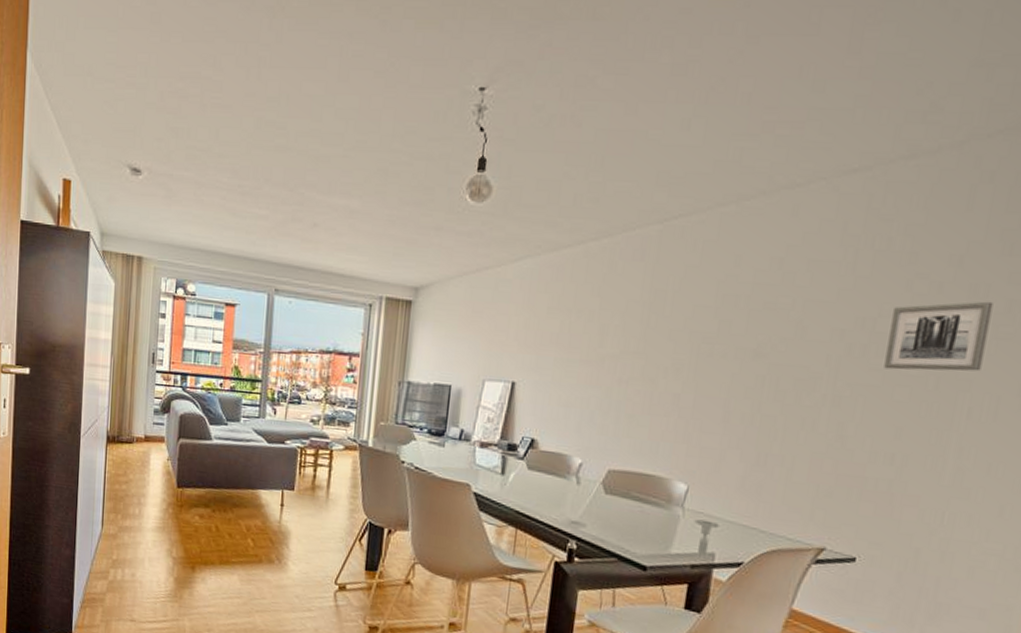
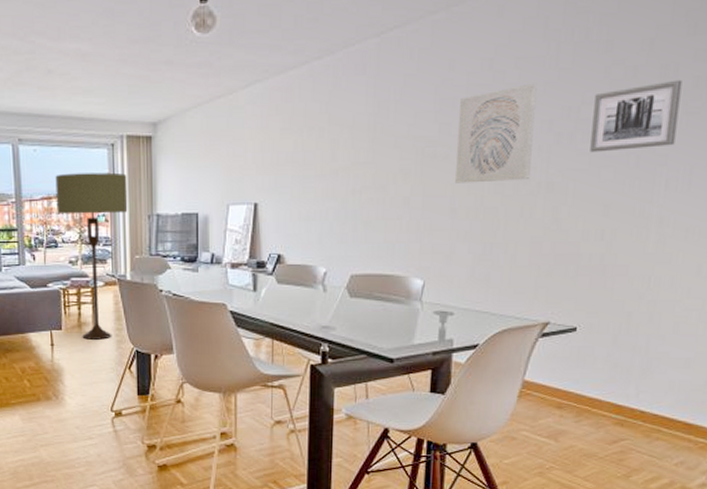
floor lamp: none [304,329,382,506] -> present [55,172,128,340]
wall art: none [732,288,831,391] -> present [455,83,537,183]

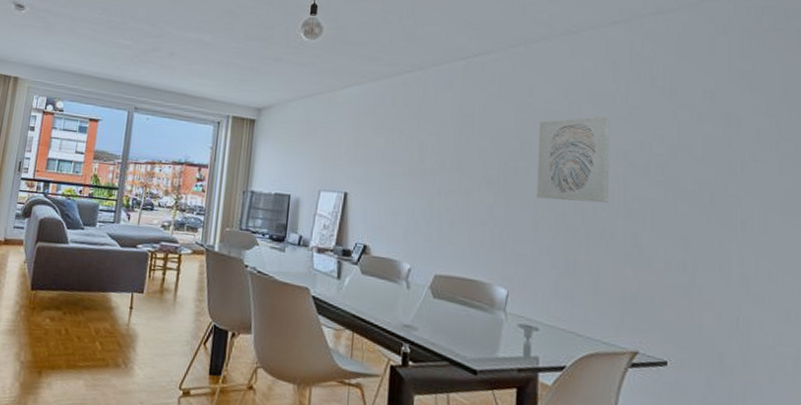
floor lamp: present [55,172,128,340] -> none [158,142,228,309]
wall art: present [590,79,682,153] -> none [664,129,746,189]

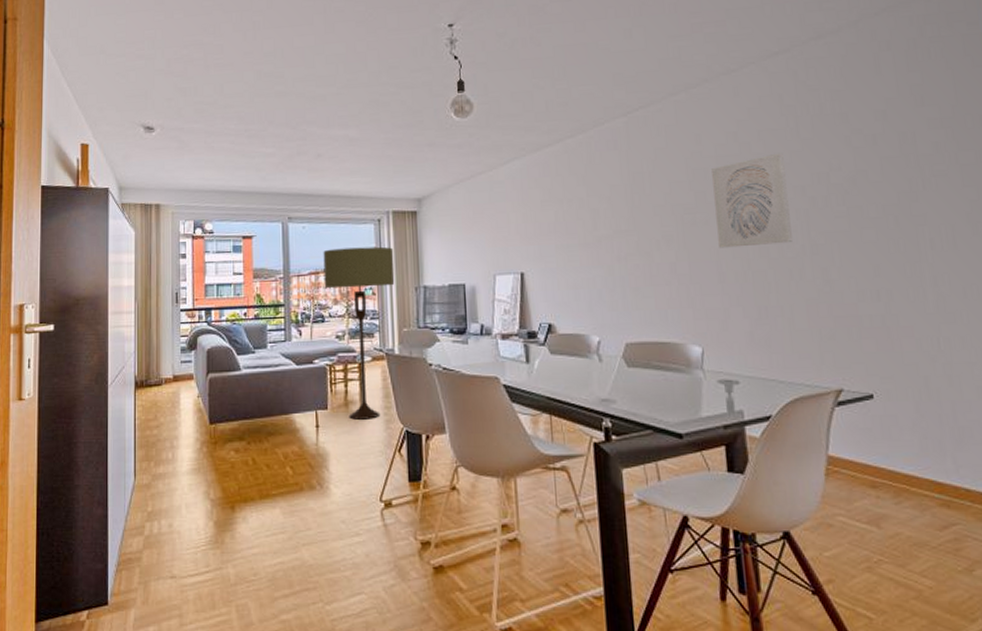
floor lamp: none [158,142,228,309] -> present [323,246,395,420]

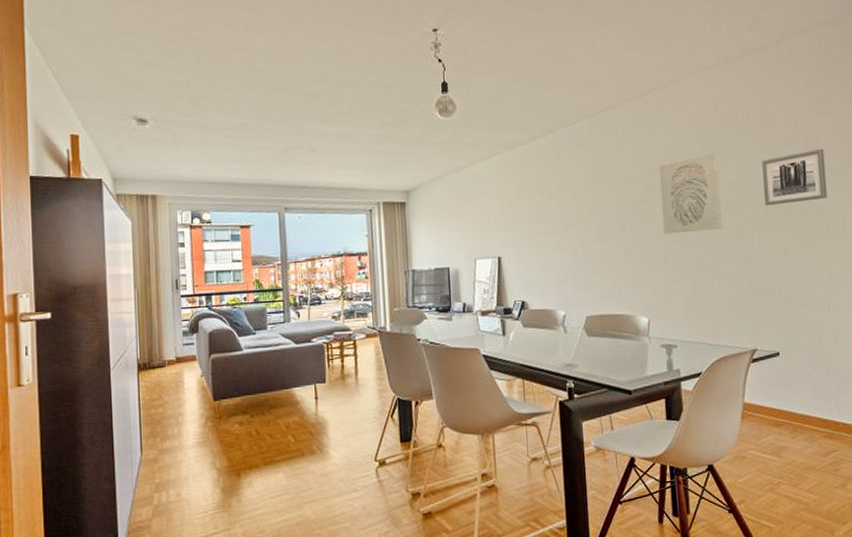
floor lamp: present [323,246,395,420] -> none [318,234,386,391]
wall art: none [841,145,930,215] -> present [762,148,827,206]

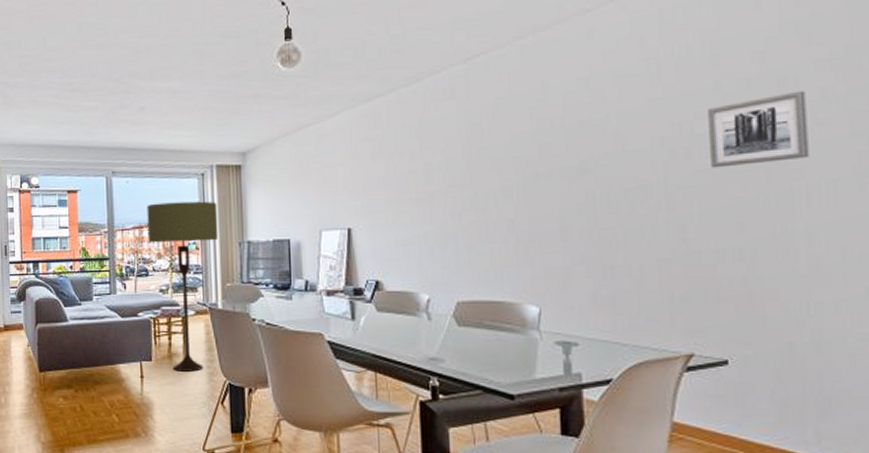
floor lamp: none [318,234,386,391] -> present [147,201,219,372]
wall art: present [659,153,722,234] -> none [559,100,646,204]

